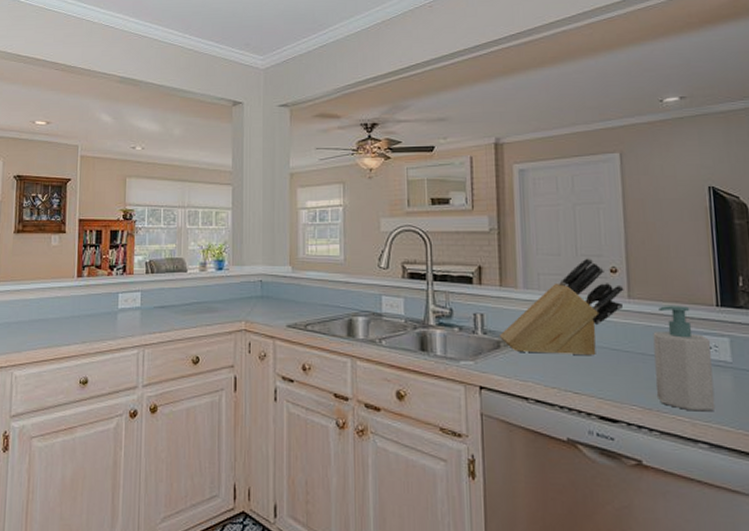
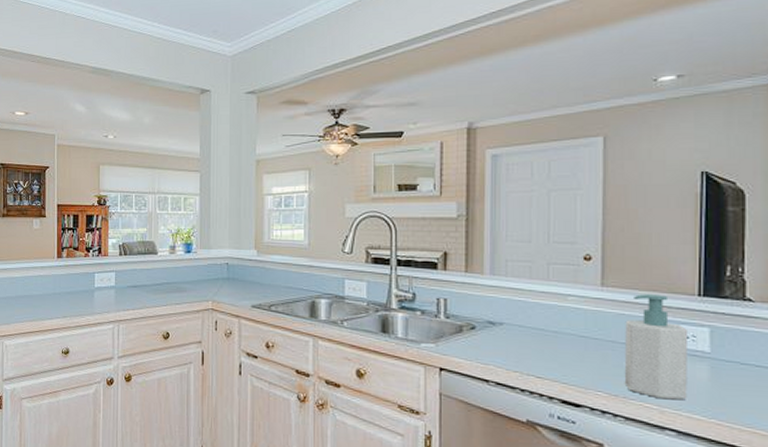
knife block: present [499,258,624,356] -> none [462,245,598,342]

